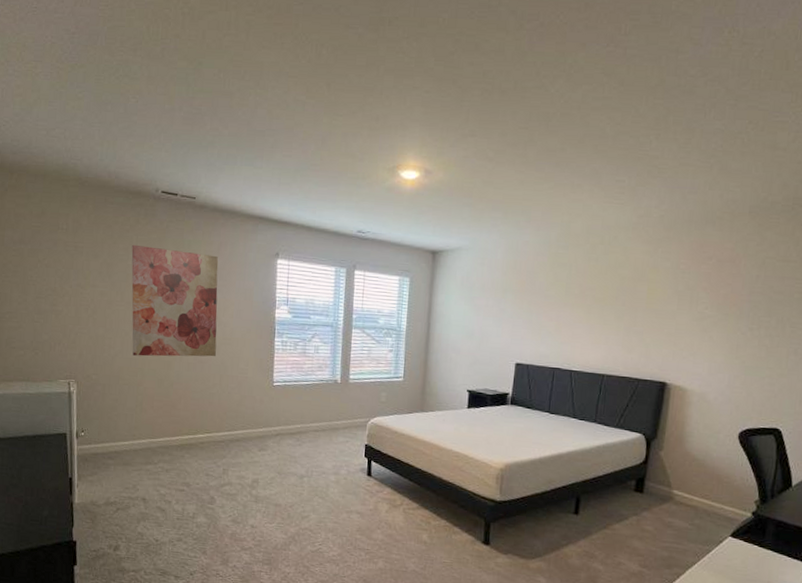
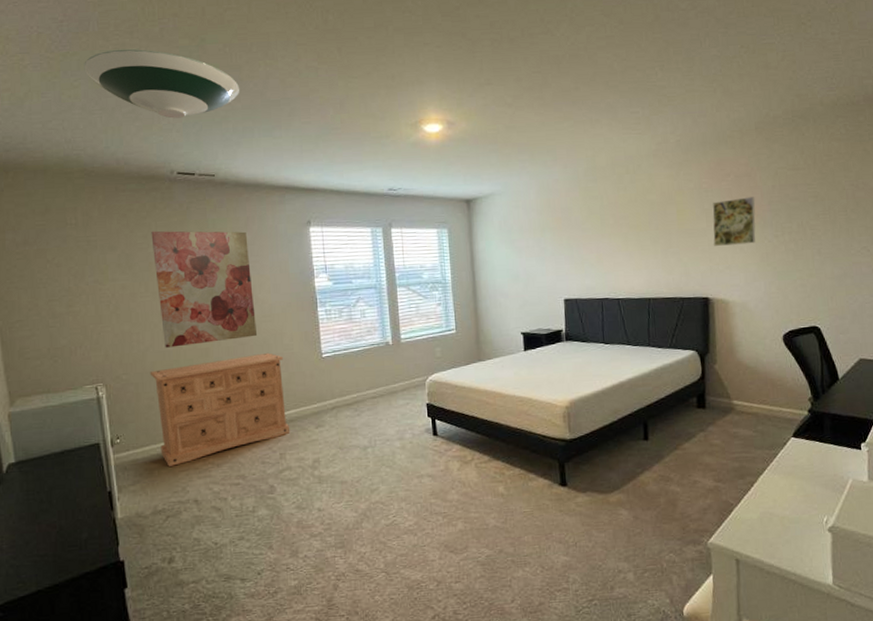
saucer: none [89,65,229,139] -> present [84,49,240,119]
dresser: none [116,373,237,465] -> present [149,352,291,466]
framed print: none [681,284,735,334] -> present [712,197,756,246]

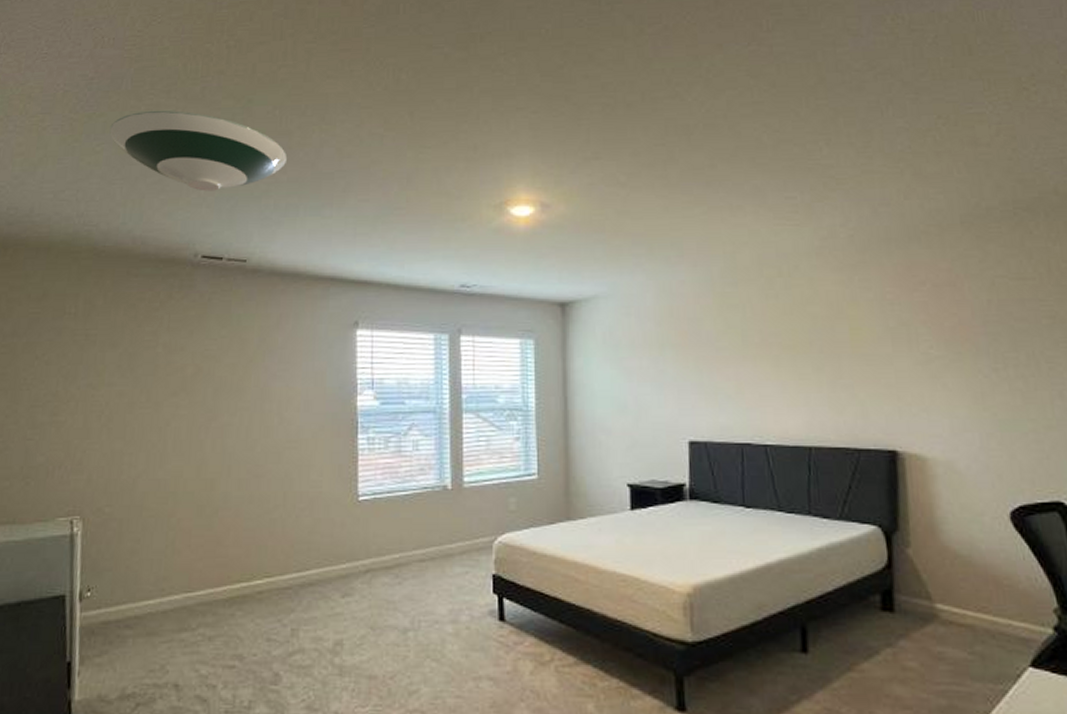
dresser: present [149,352,291,466] -> none [138,489,308,634]
wall art: present [151,231,258,348] -> none [161,326,279,475]
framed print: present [712,197,756,246] -> none [901,314,965,379]

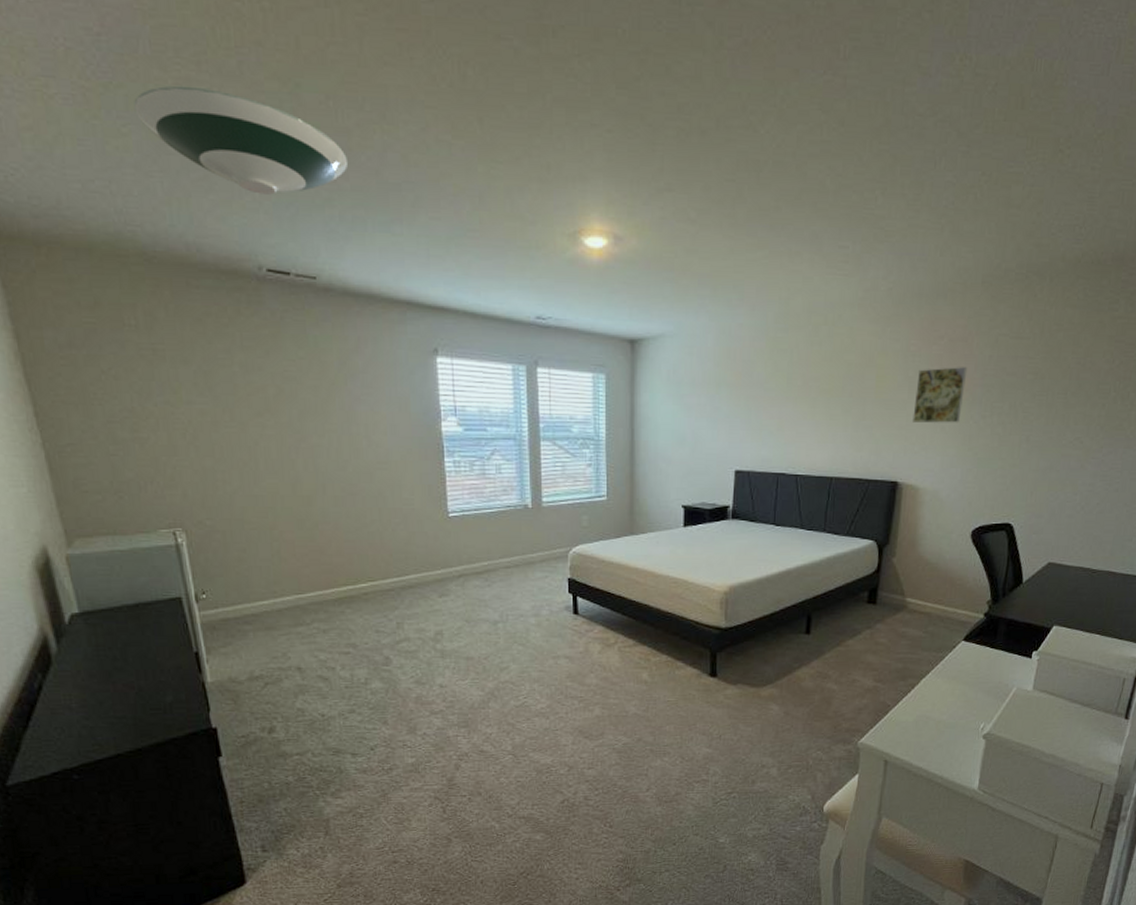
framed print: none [901,314,965,379] -> present [912,367,968,423]

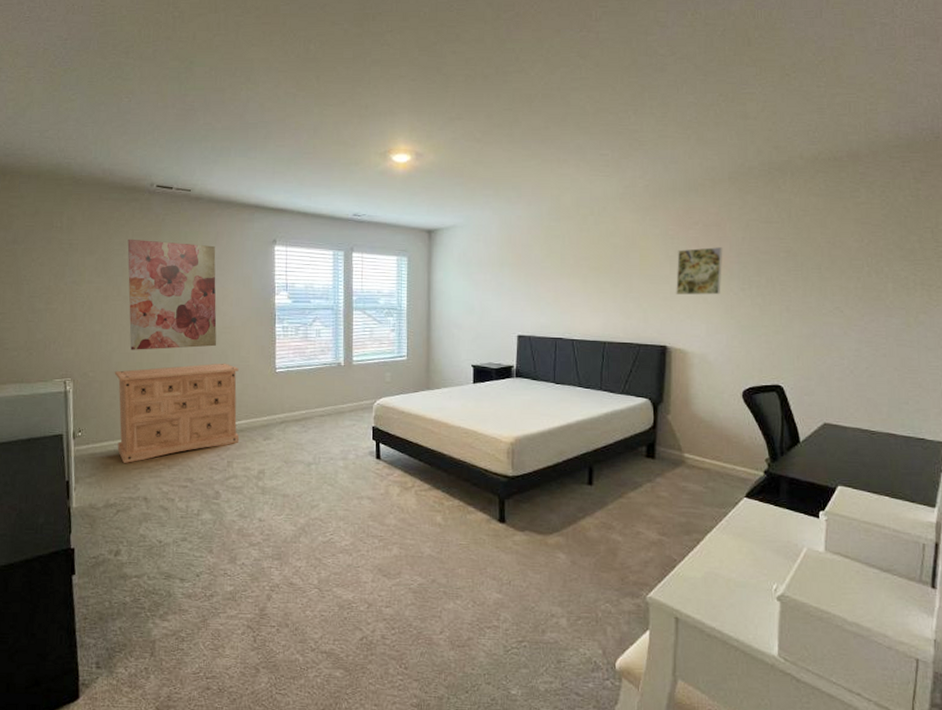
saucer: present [134,85,349,195] -> none [82,67,222,135]
wall art: none [235,344,371,492] -> present [127,239,217,350]
dresser: none [239,506,409,629] -> present [114,363,240,463]

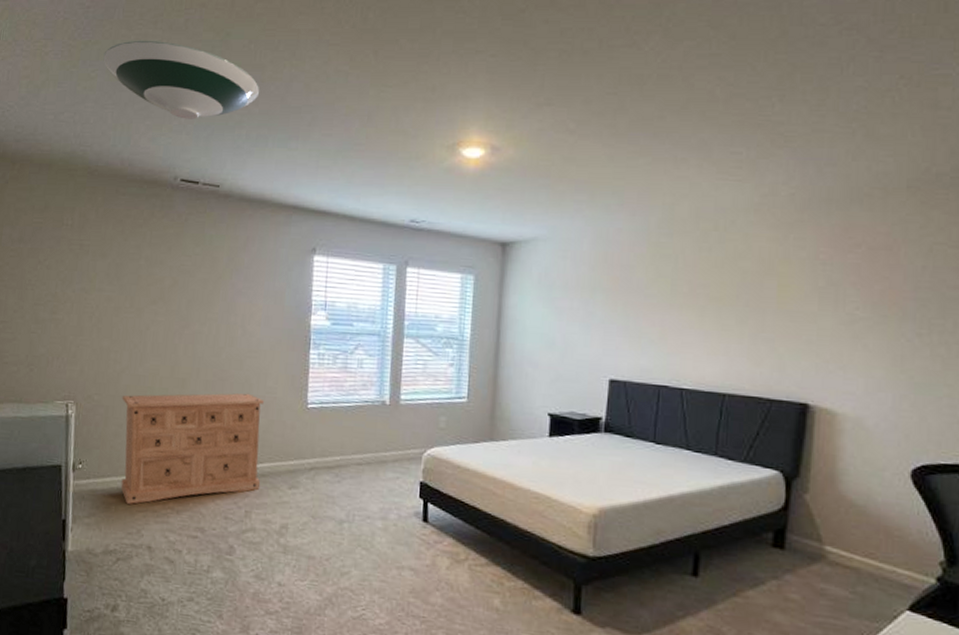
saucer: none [82,67,222,135] -> present [103,40,260,119]
wall art: present [127,239,217,350] -> none [141,241,244,373]
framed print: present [676,247,723,295] -> none [825,277,894,341]

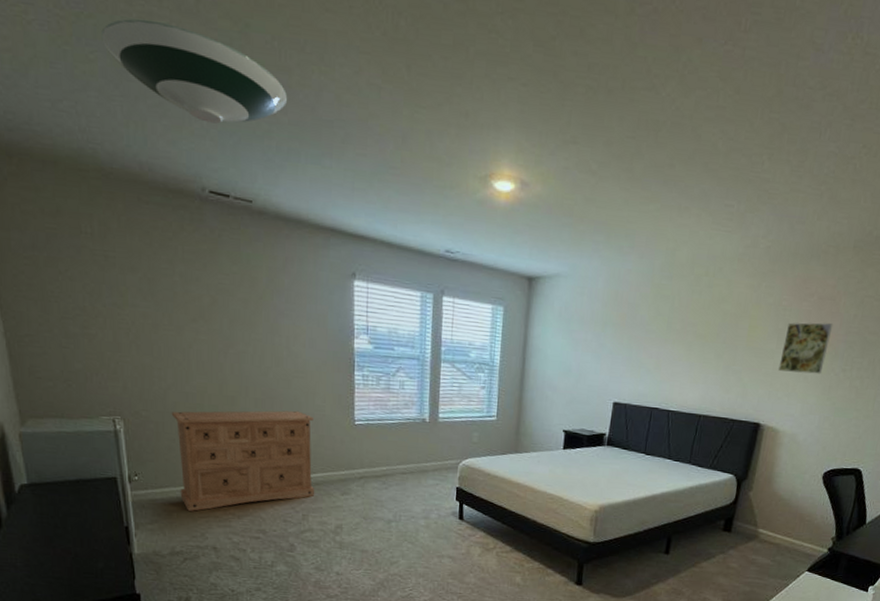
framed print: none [825,277,894,341] -> present [778,322,834,374]

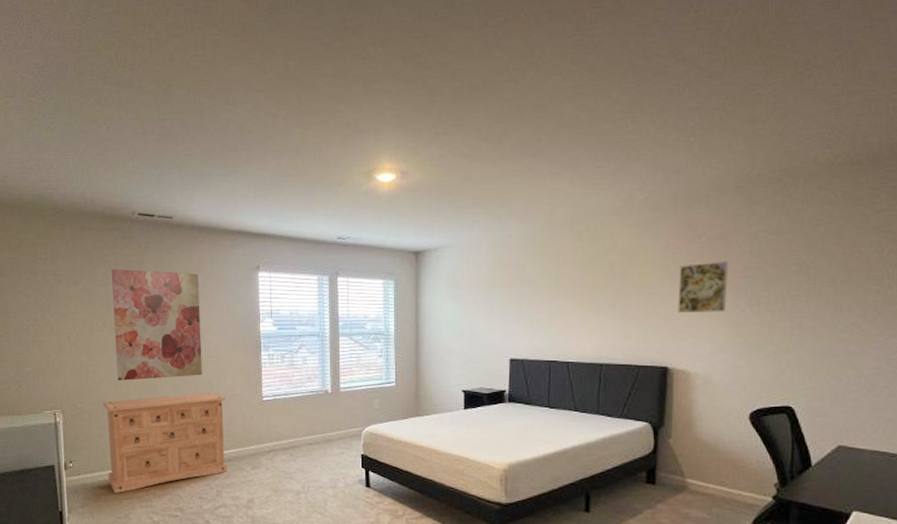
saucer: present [101,19,288,124] -> none [60,93,201,161]
wall art: none [177,256,289,392] -> present [111,268,203,381]

